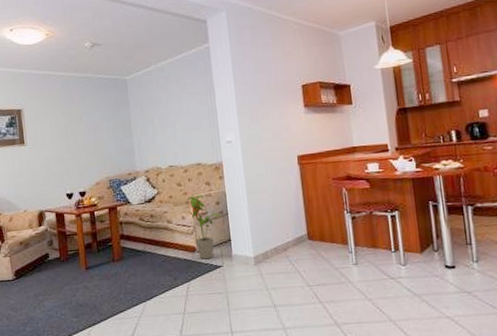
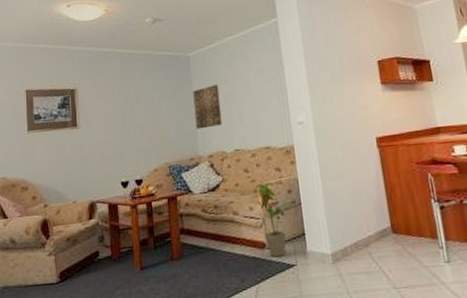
wall art: none [130,106,158,147] -> present [193,84,222,130]

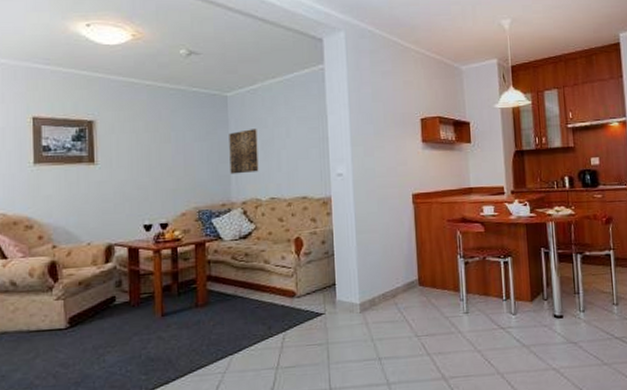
house plant: present [255,182,293,258] -> none [288,232,326,306]

